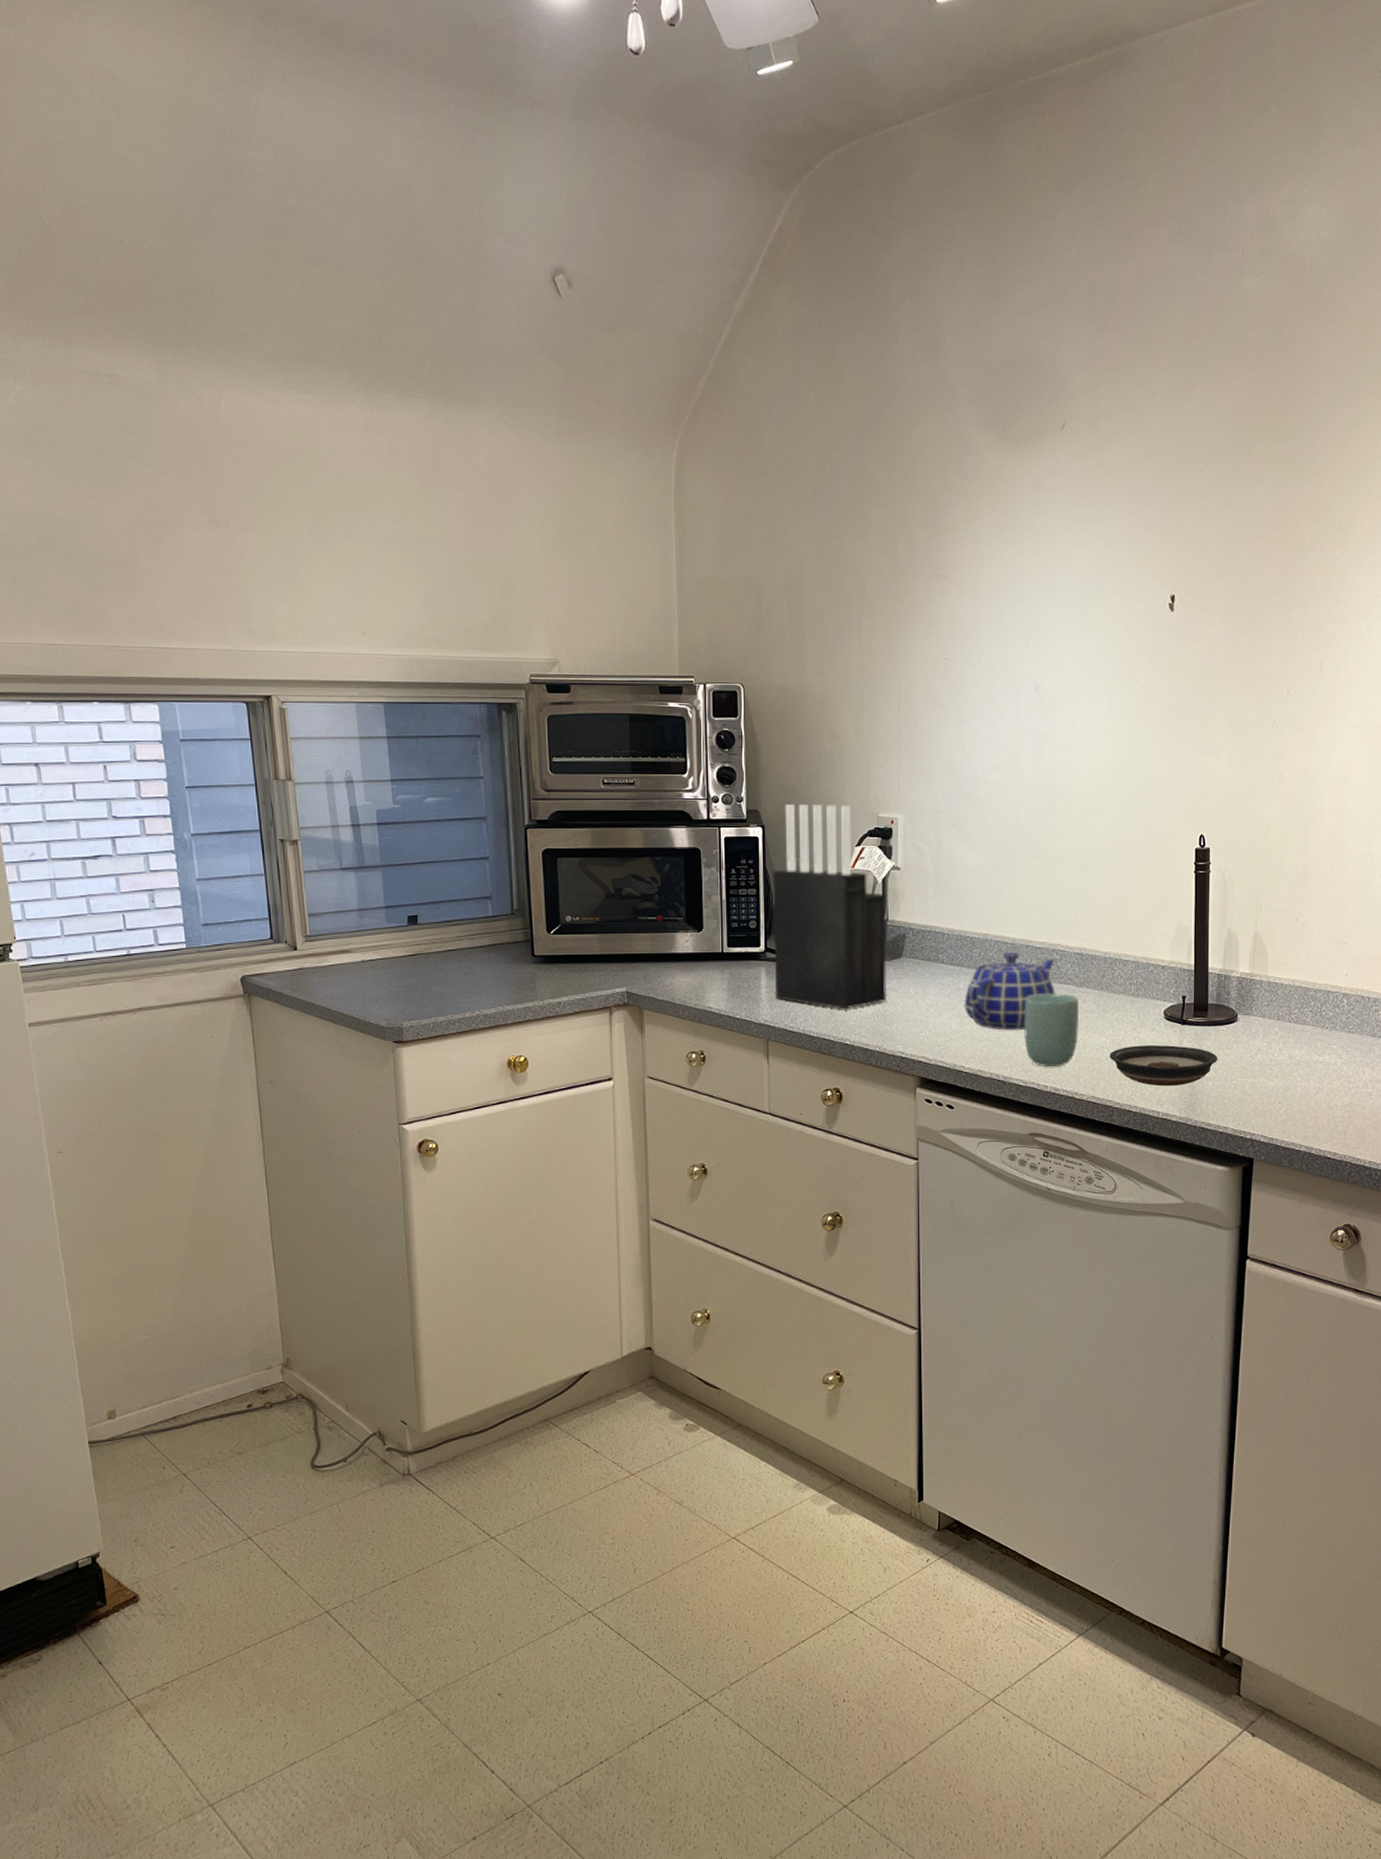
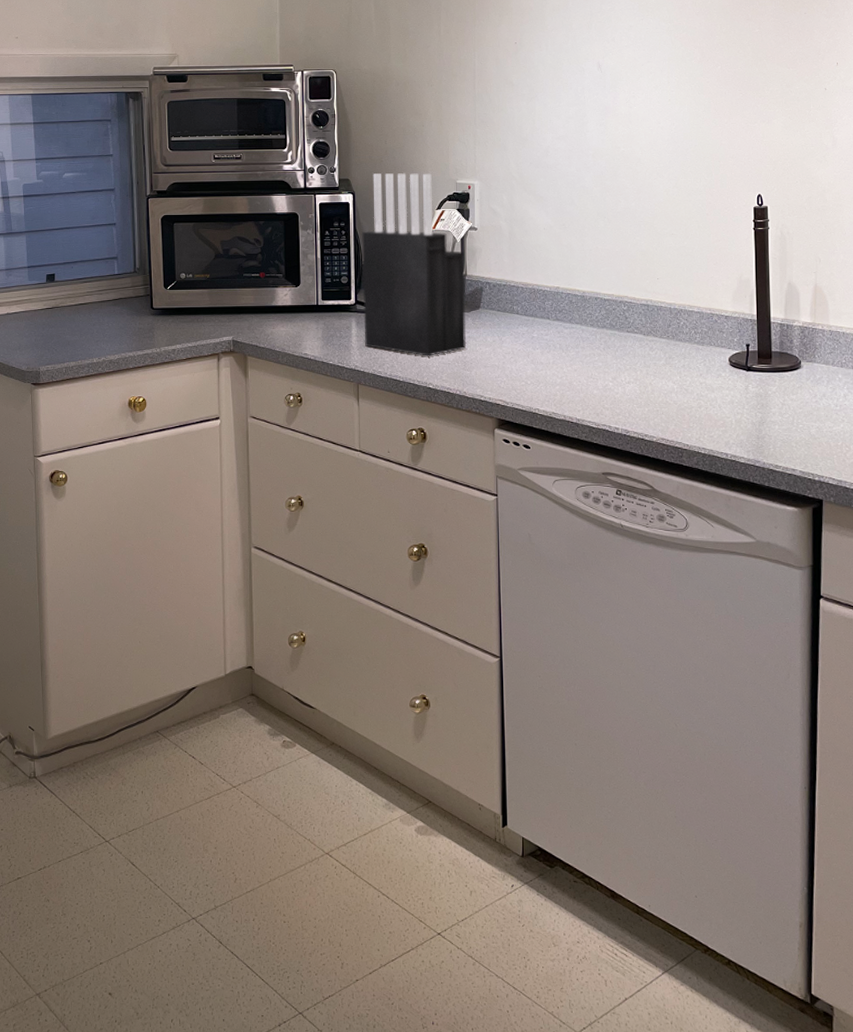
teapot: present [964,951,1055,1031] -> none [538,303,624,376]
cup: present [1023,993,1079,1067] -> none [594,342,647,411]
saucer: present [1110,1045,1218,1087] -> none [678,390,784,430]

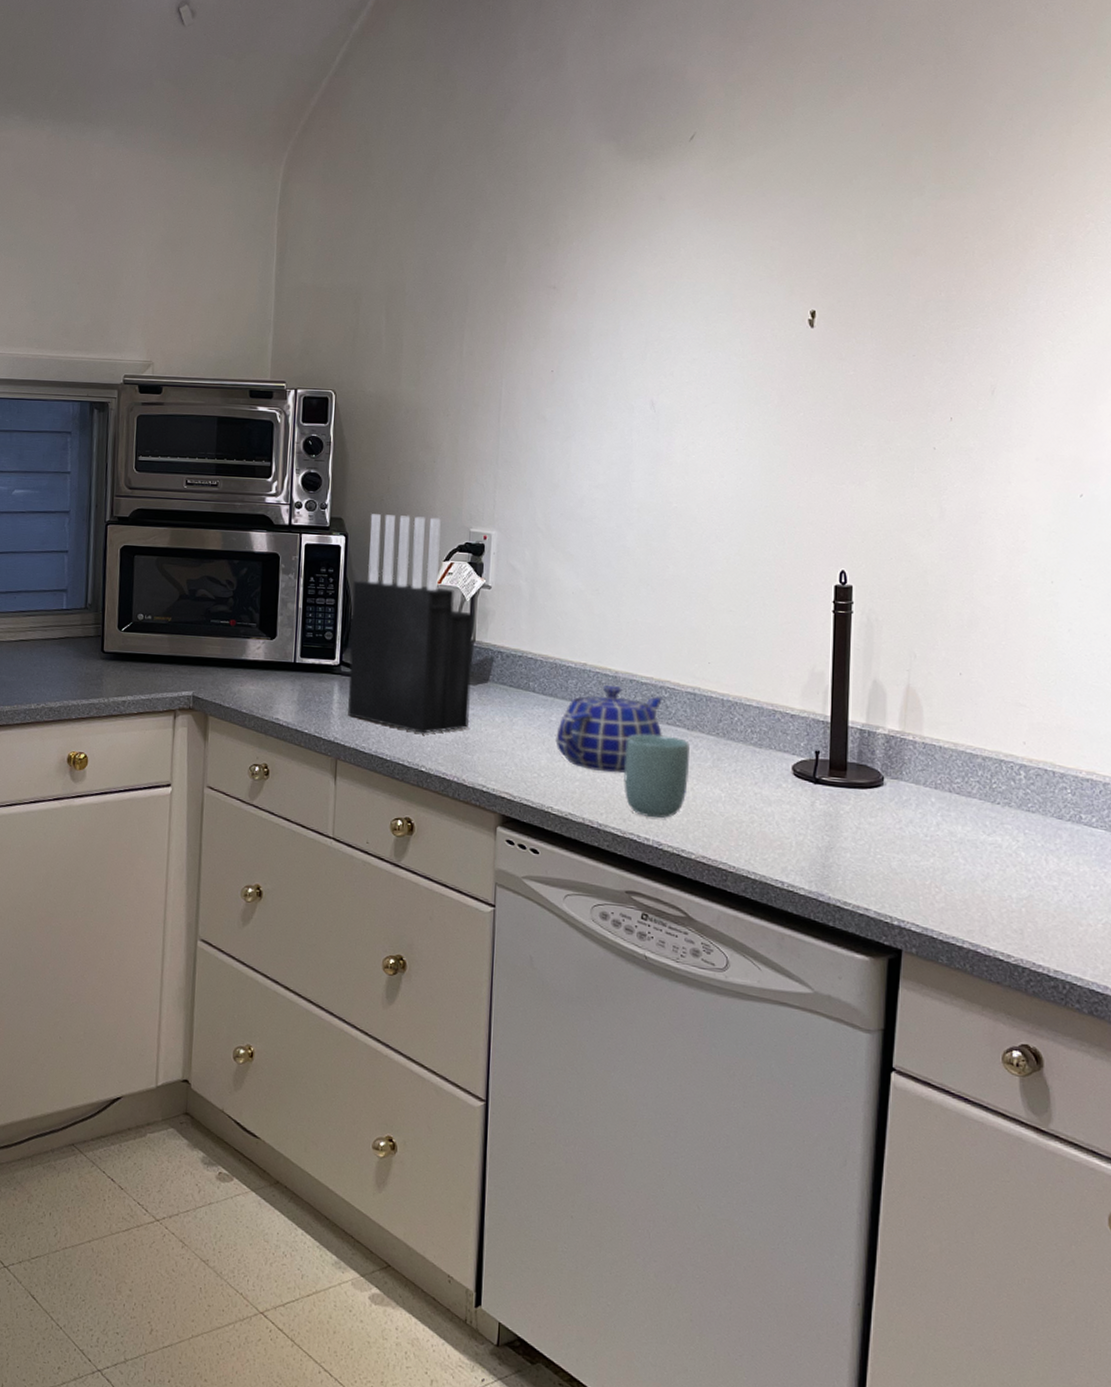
teapot: none [538,303,624,376] -> present [555,684,664,773]
cup: none [594,342,647,411] -> present [623,733,690,819]

